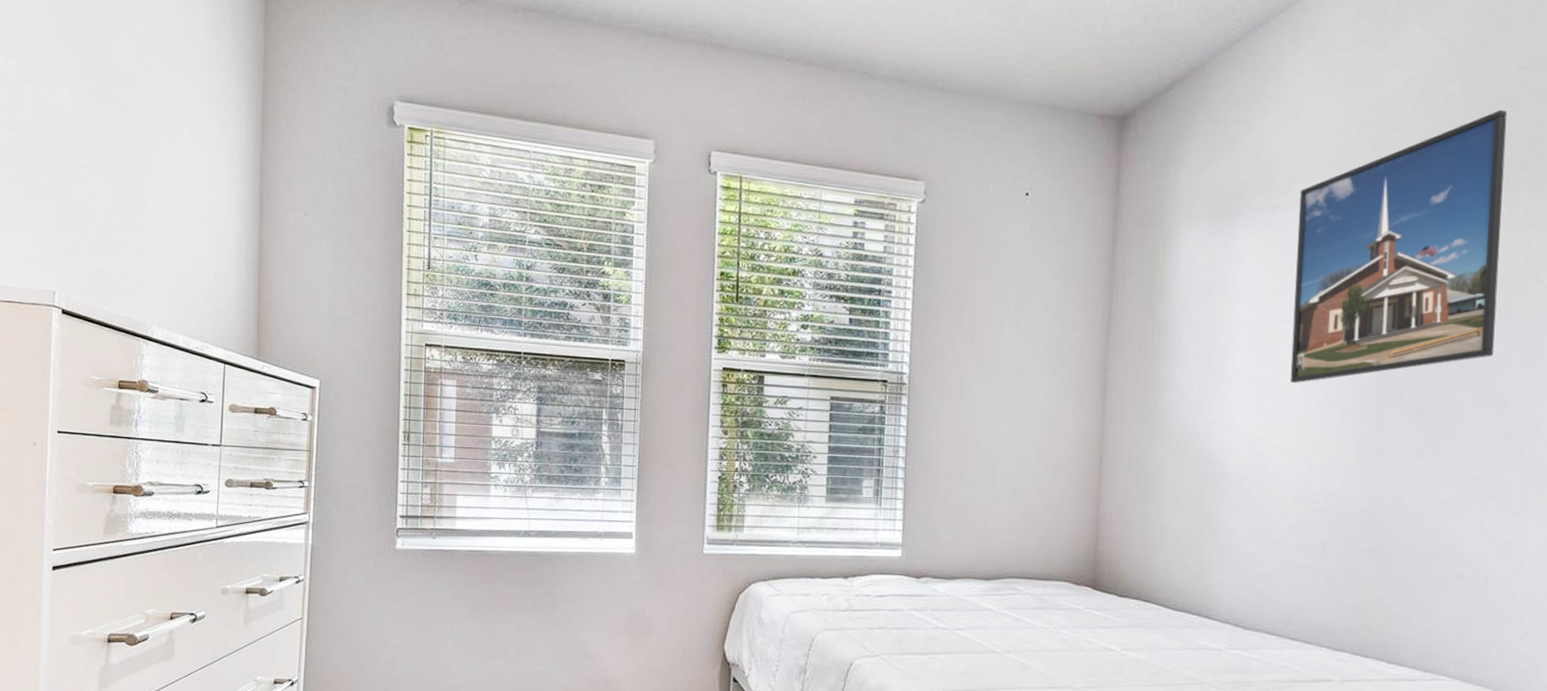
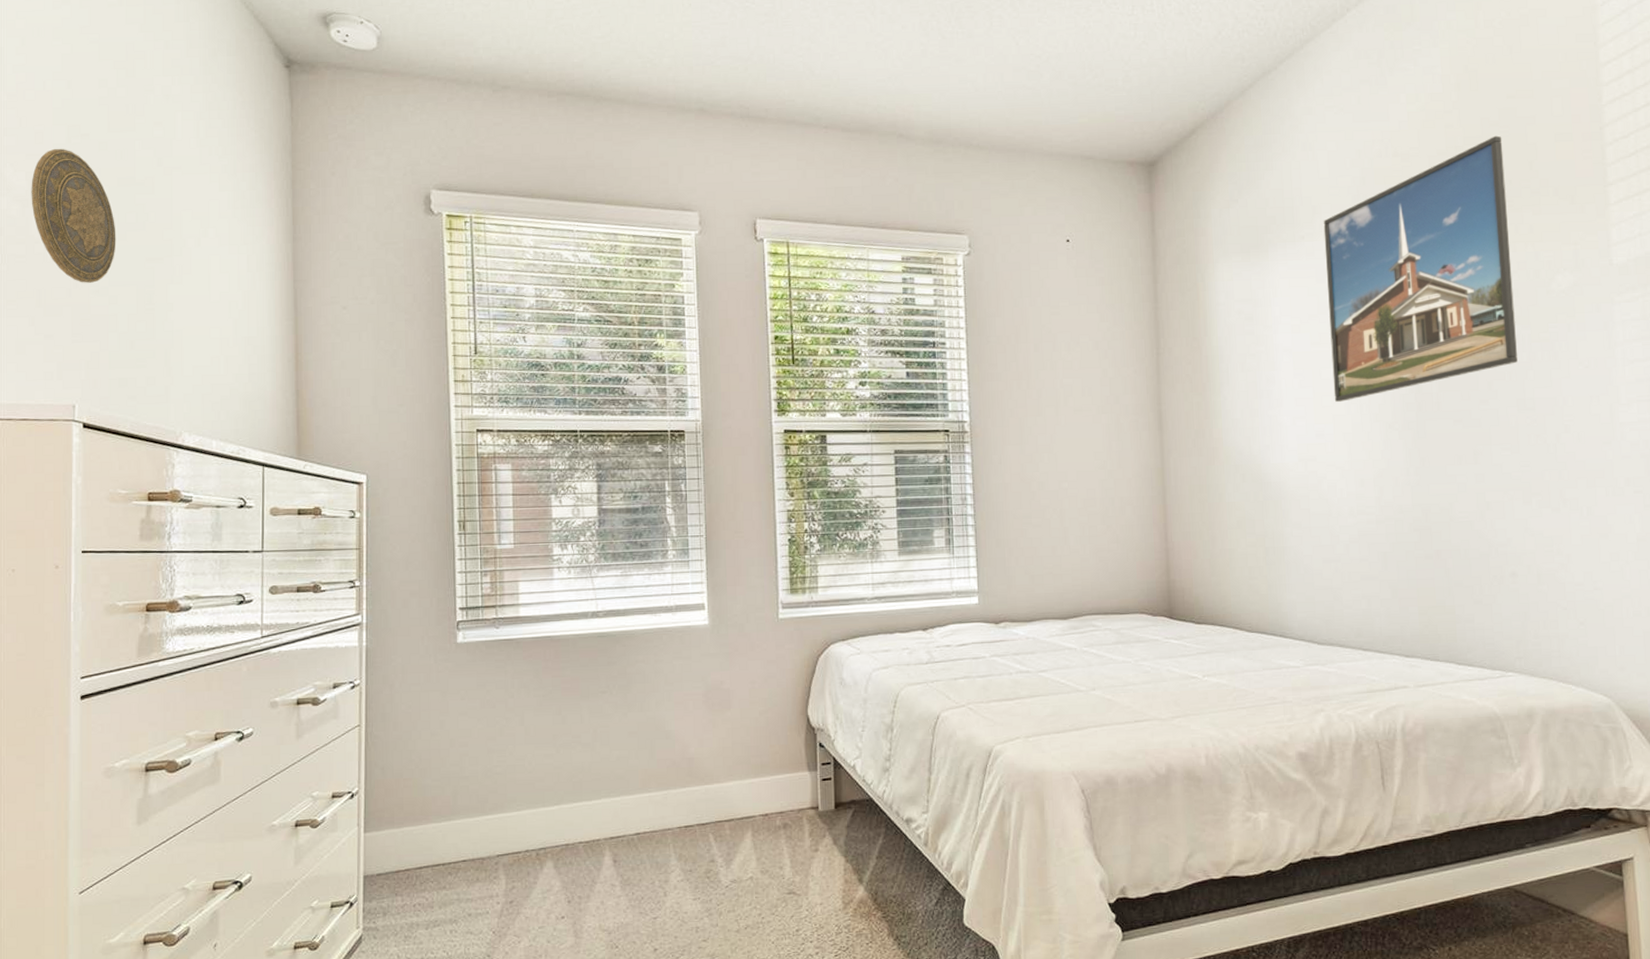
decorative plate: none [21,38,98,173] -> present [31,148,116,283]

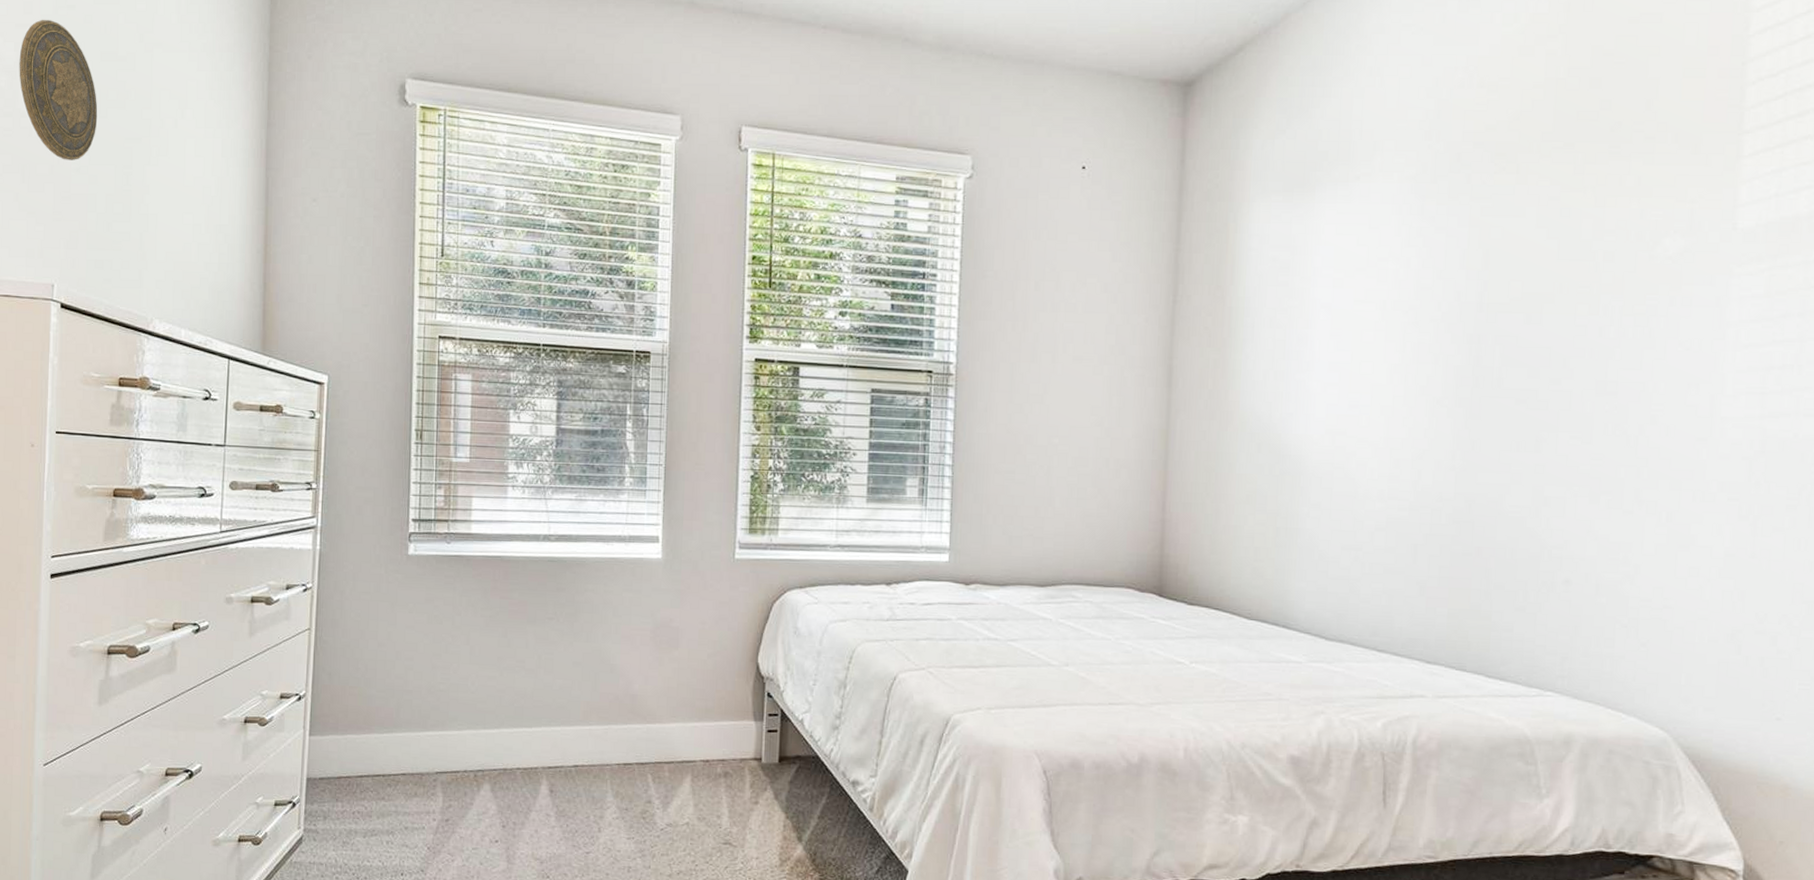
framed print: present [1323,135,1518,402] -> none [1375,67,1616,370]

